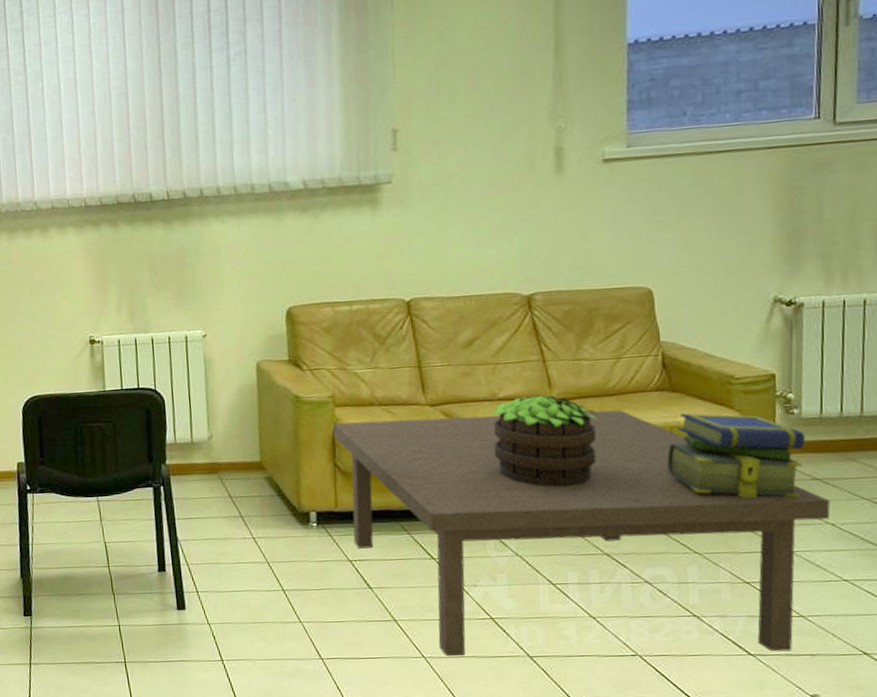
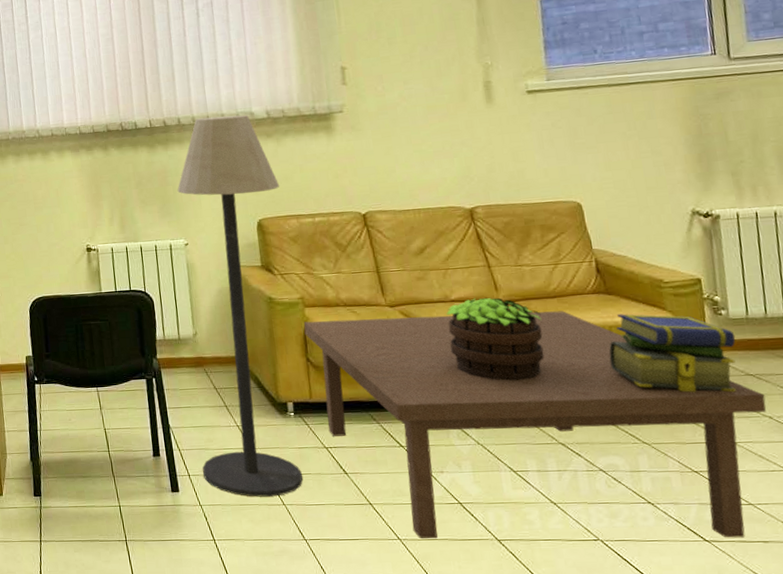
floor lamp: none [196,185,323,615] -> present [177,115,303,497]

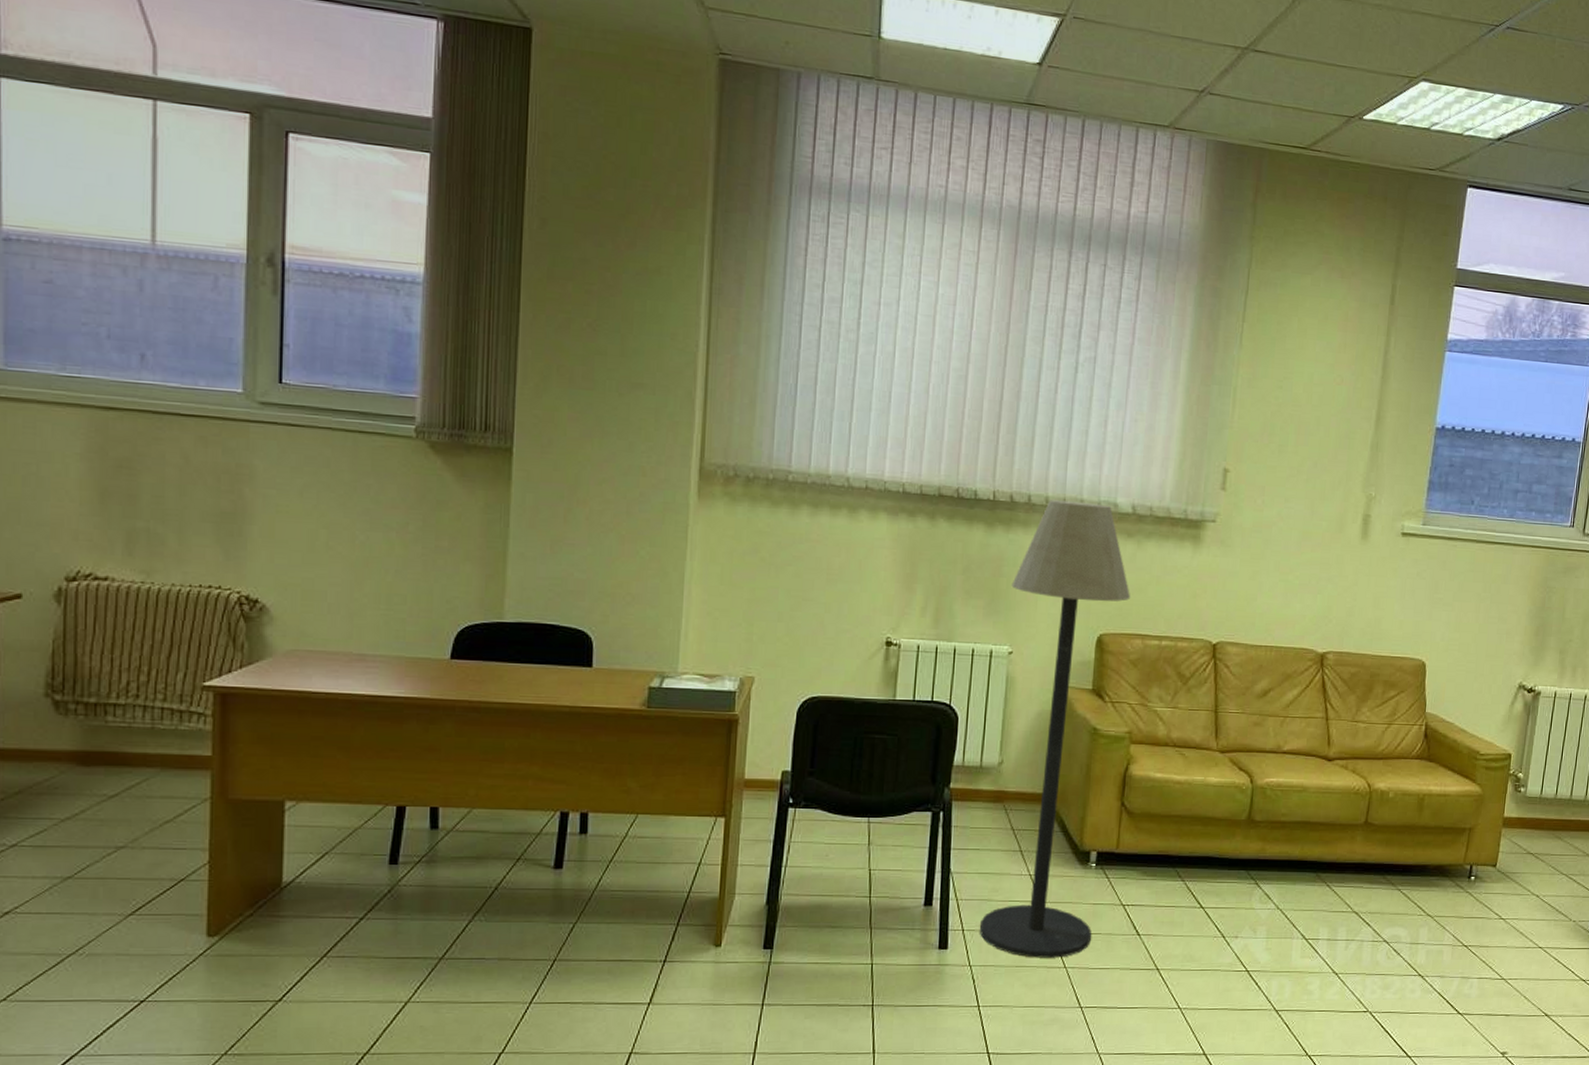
coffee table: present [303,311,766,539] -> none [1125,760,1538,1011]
potted plant: present [446,297,545,381] -> none [1272,751,1365,843]
stack of books: present [609,314,736,393] -> none [1416,782,1527,870]

